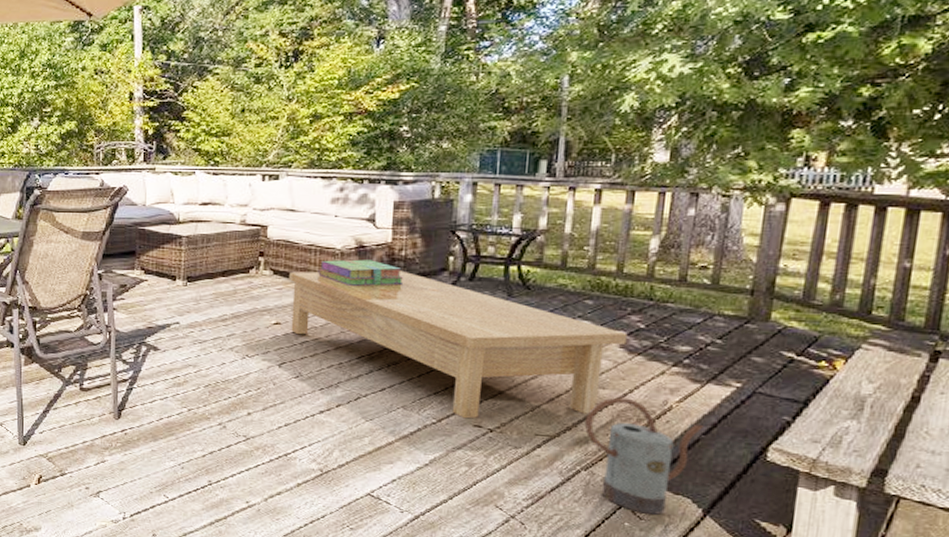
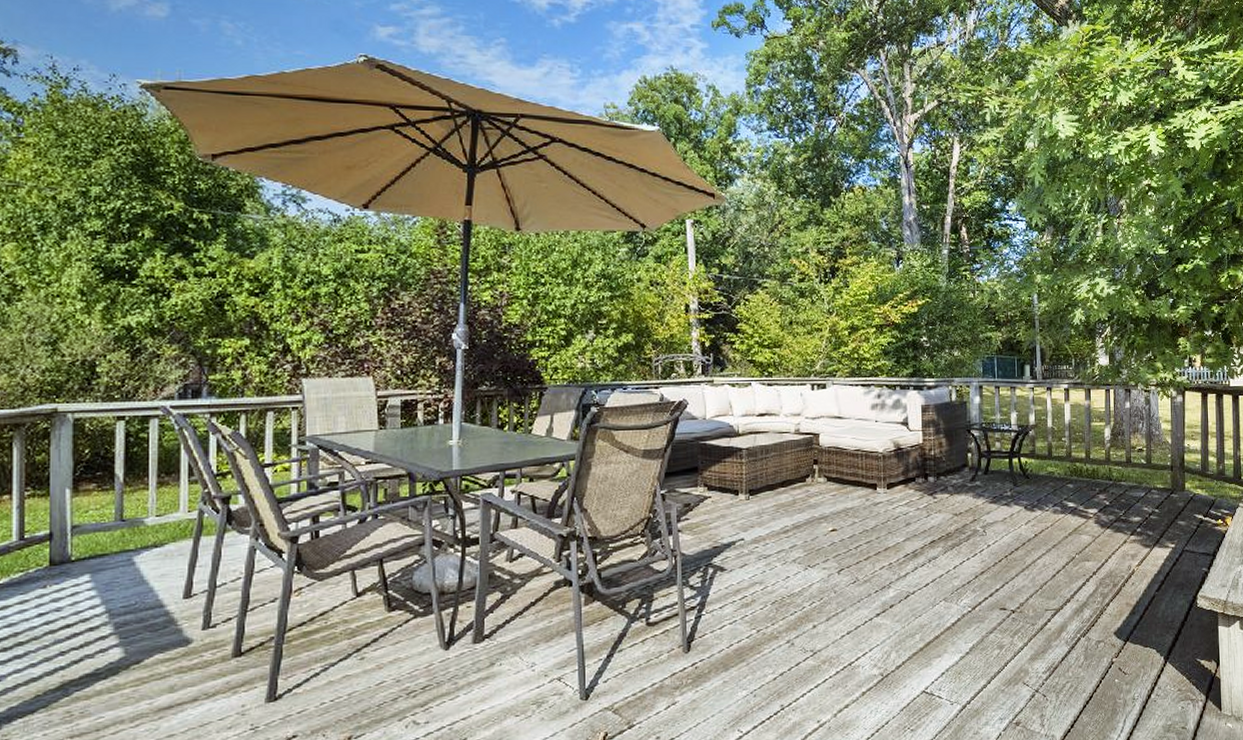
coffee table: present [289,270,628,419] -> none [841,469,1099,603]
stack of books: present [318,259,404,286] -> none [865,461,935,487]
watering can: present [584,397,705,515] -> none [1078,567,1157,669]

